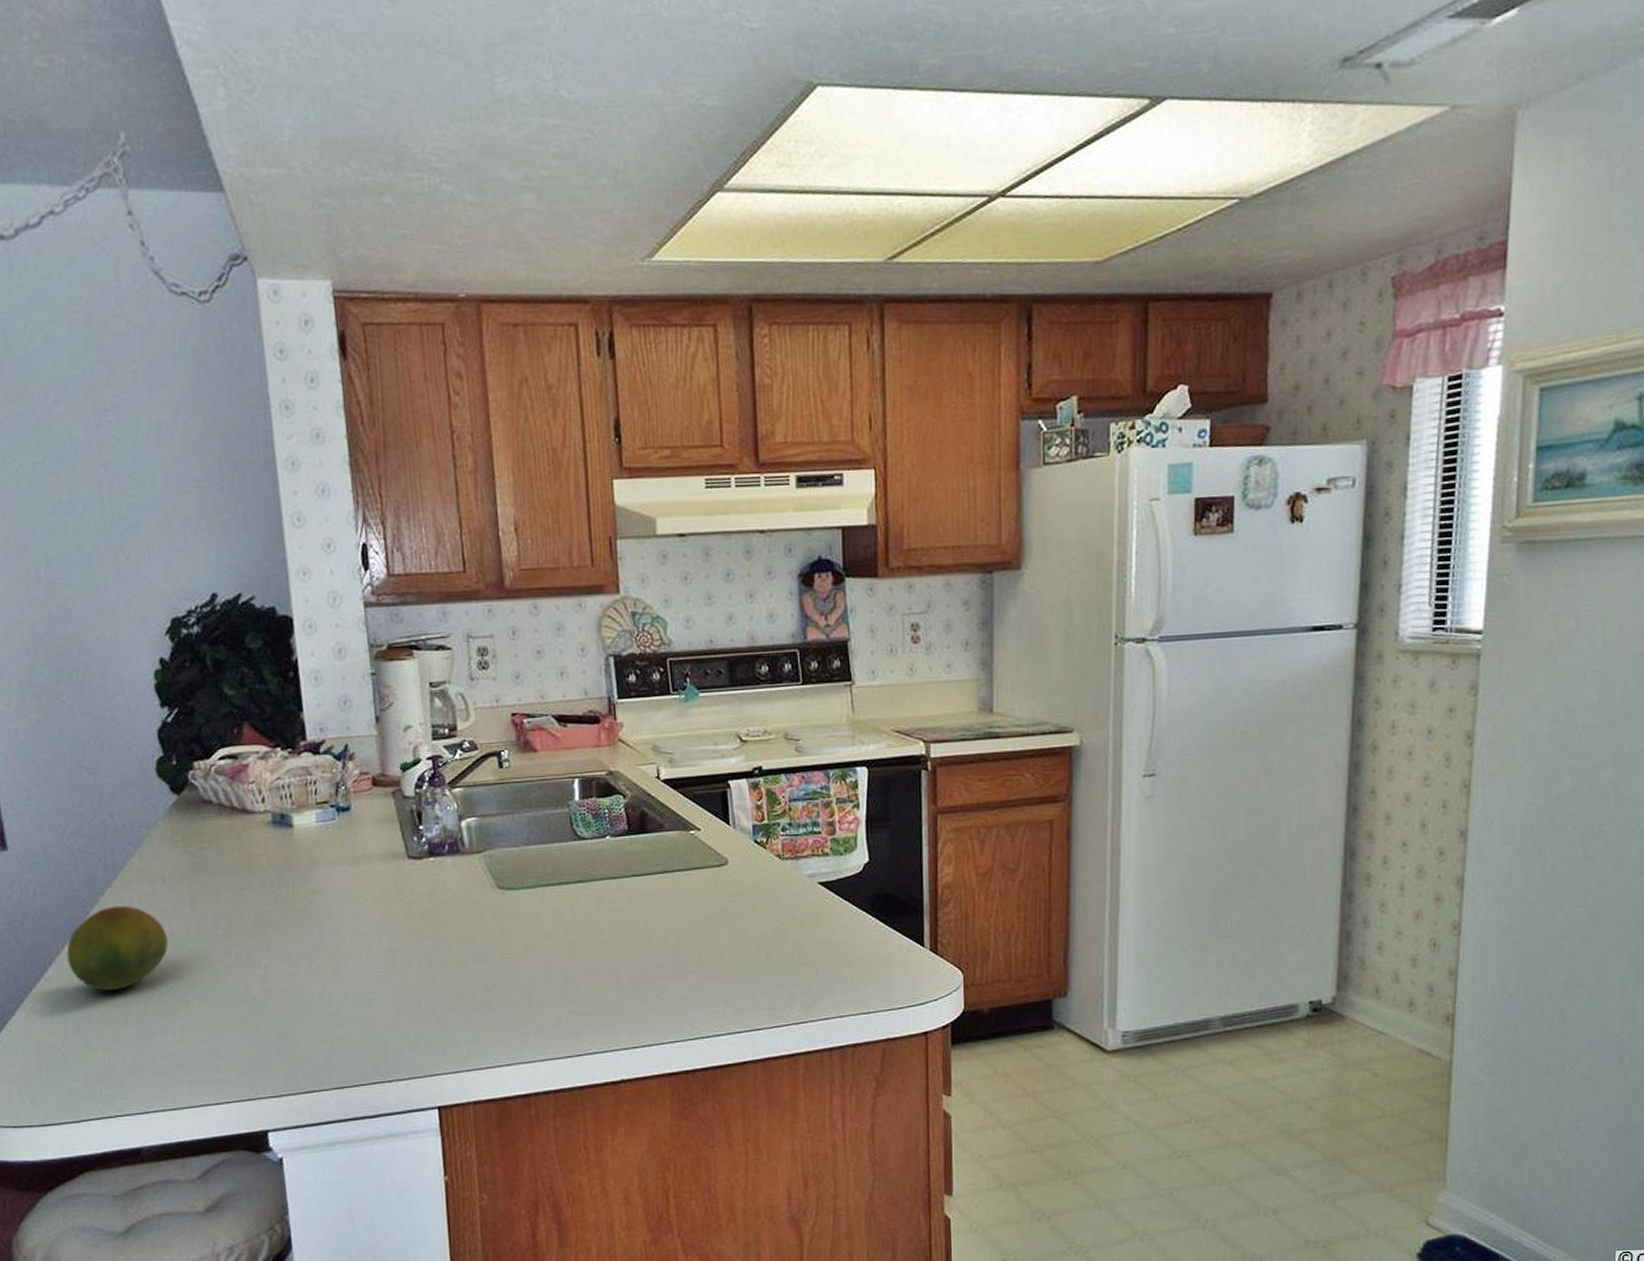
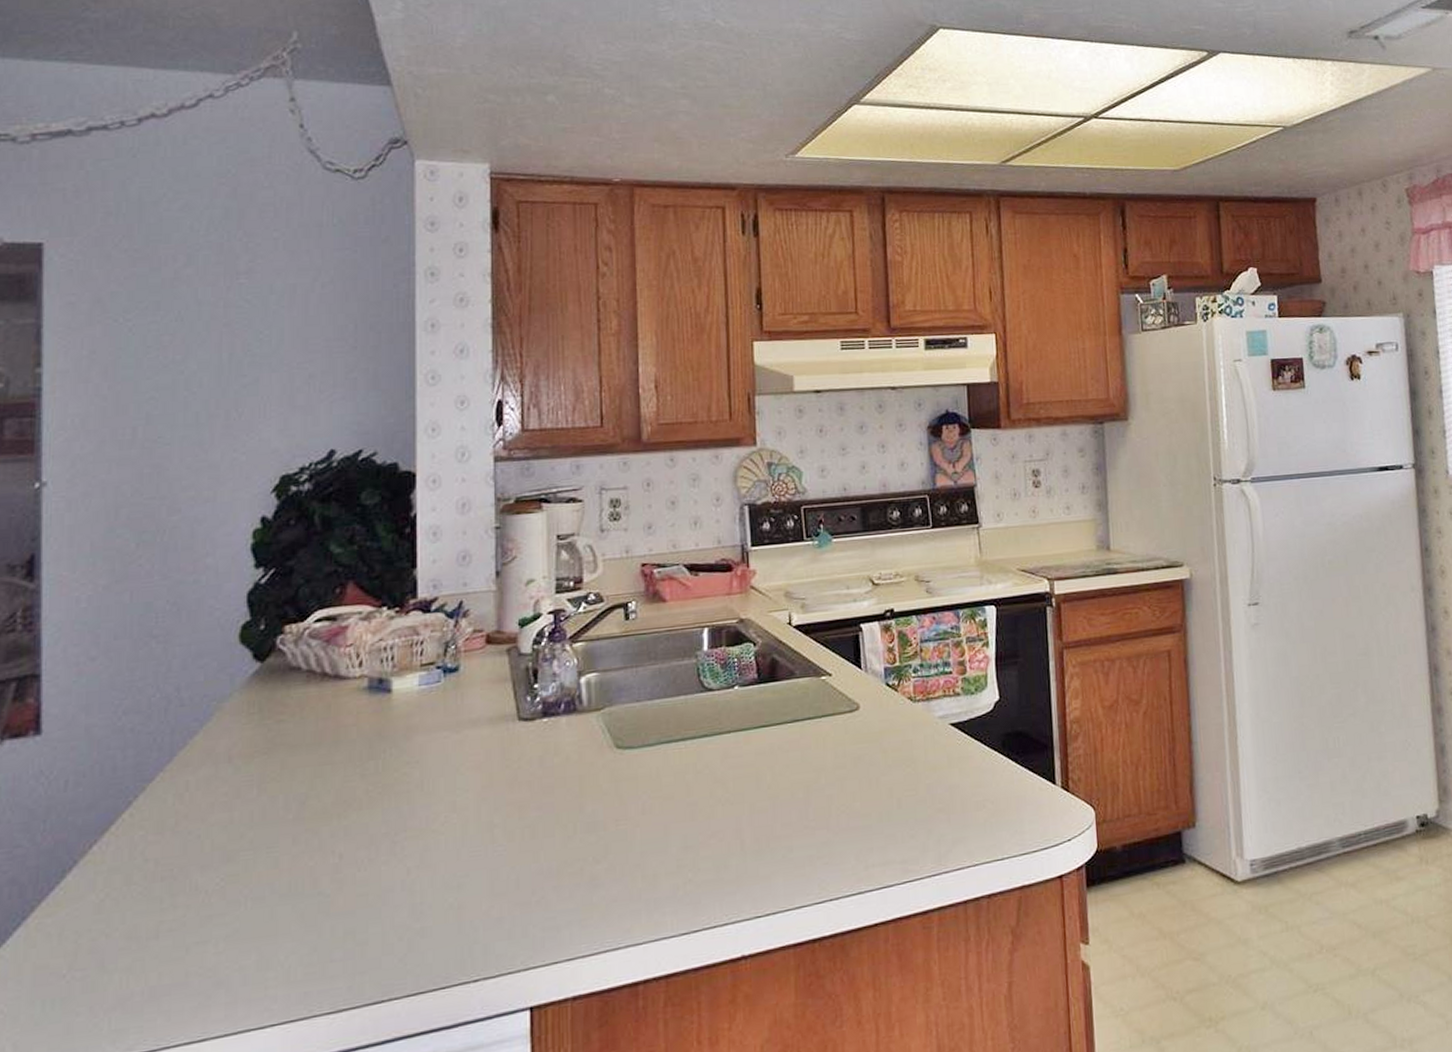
fruit: present [66,905,169,991] -> none [94,792,226,897]

